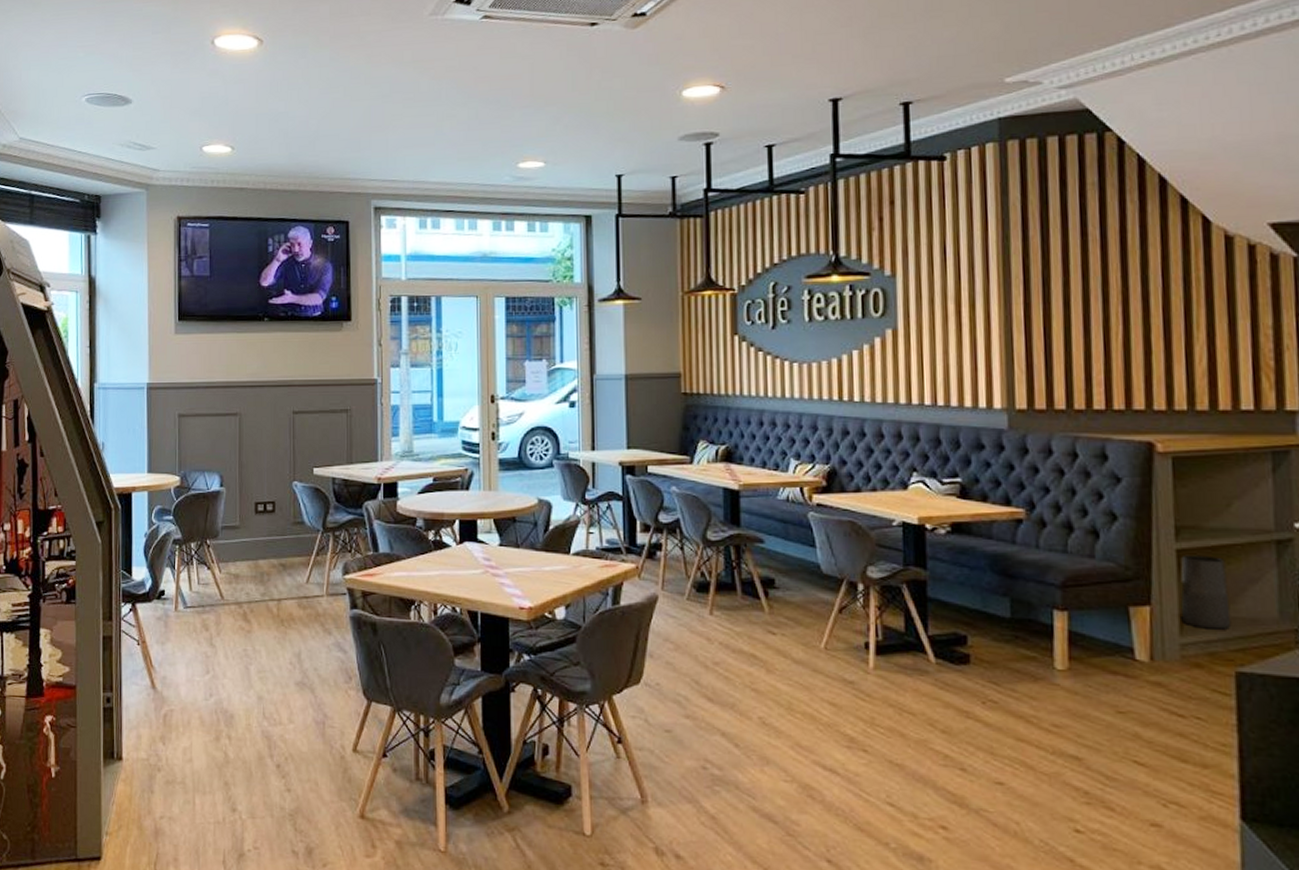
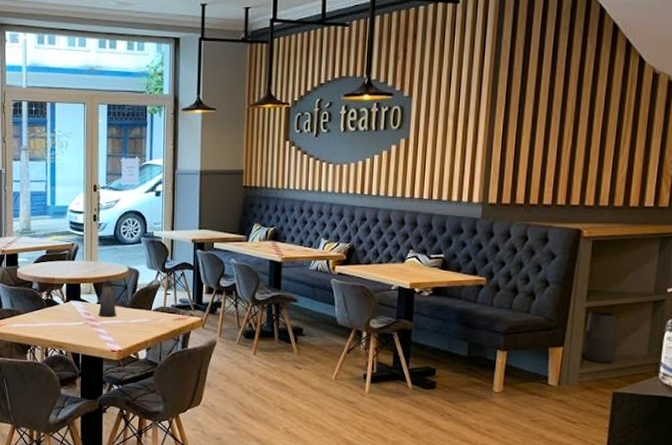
coffee pot: none [501,509,525,564] -> present [98,275,117,318]

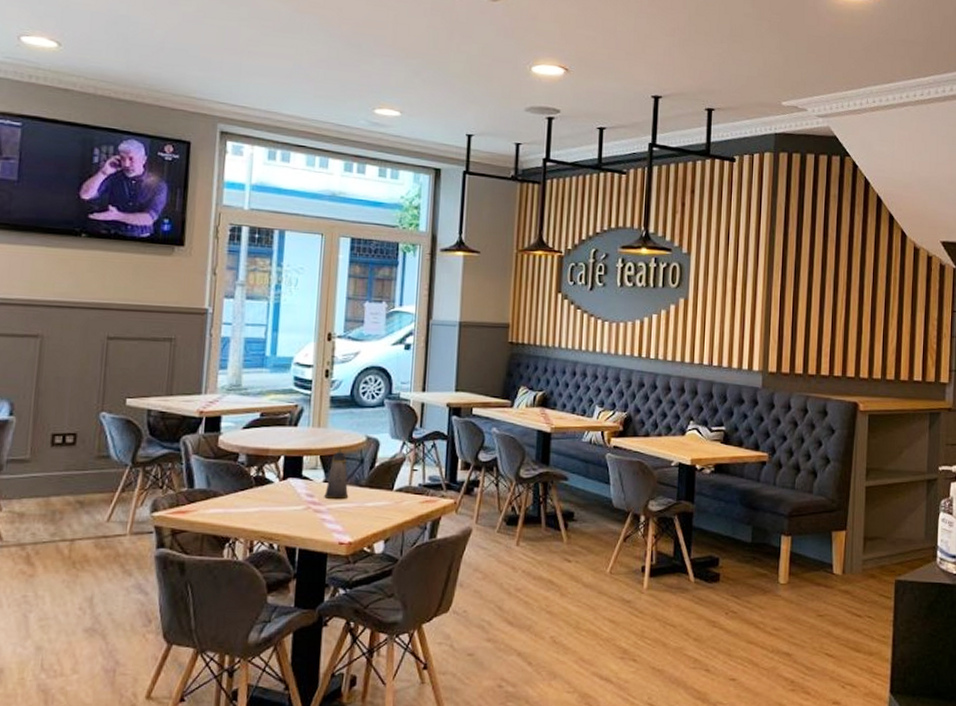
vase: present [582,311,618,363] -> none [865,490,896,548]

